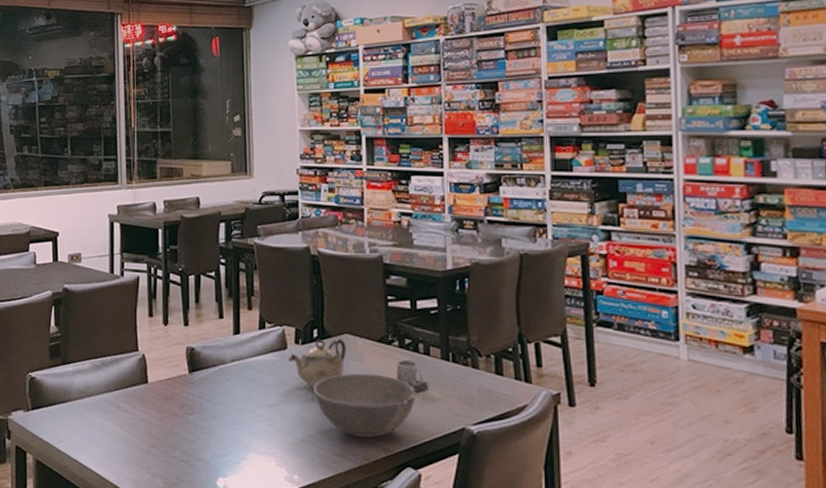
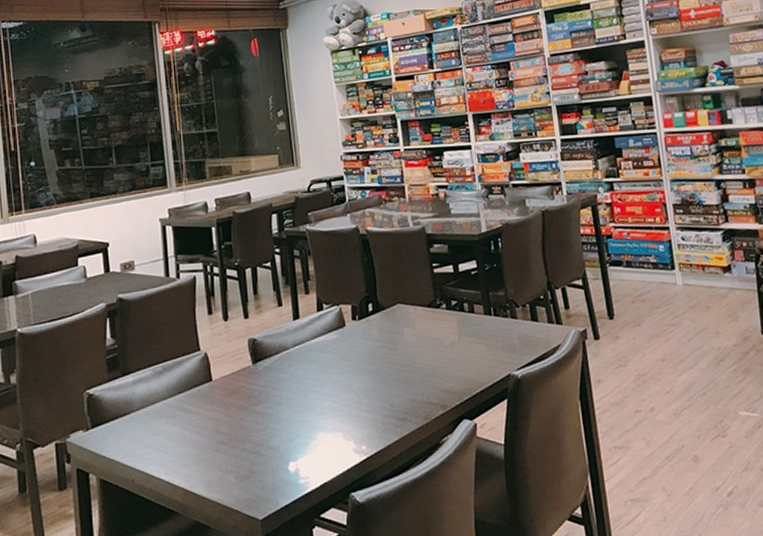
teapot: present [289,337,346,389] -> none [347,308,400,361]
bowl: present [314,373,416,438] -> none [373,337,466,399]
mug: present [397,360,428,392] -> none [446,320,476,348]

